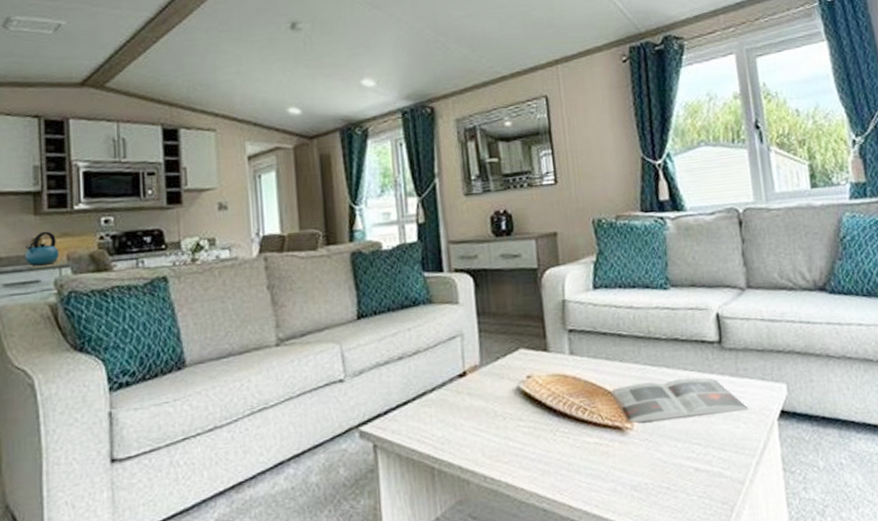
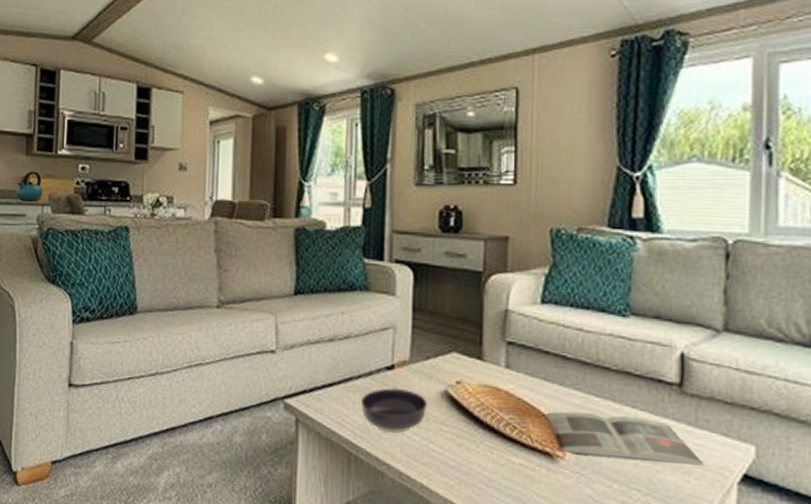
bowl: none [438,393,503,441] -> present [361,387,428,435]

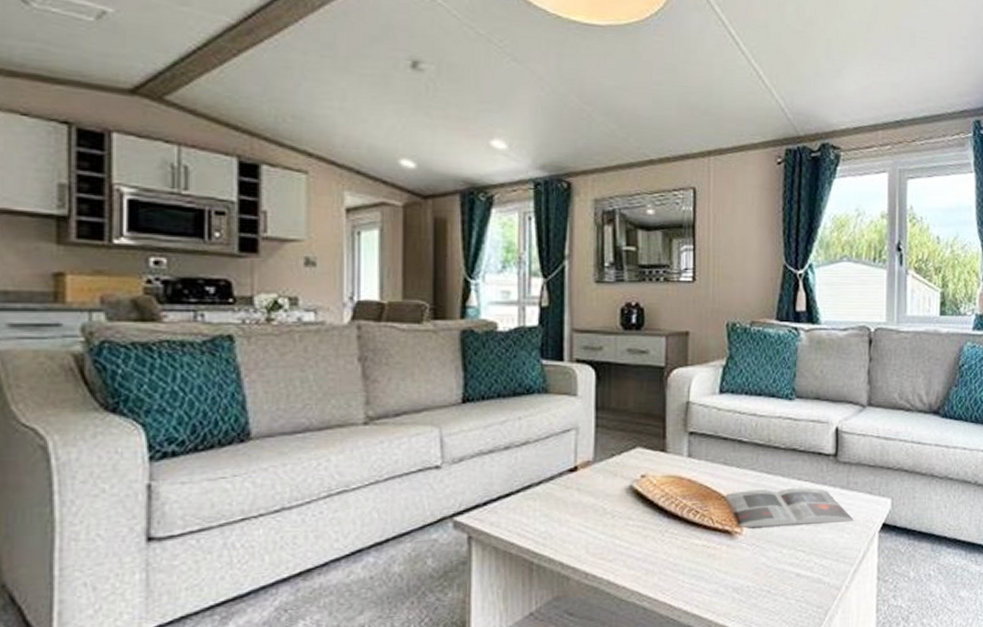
kettle: present [15,171,43,202] -> none [41,265,90,306]
bowl: present [361,387,428,435] -> none [543,489,613,537]

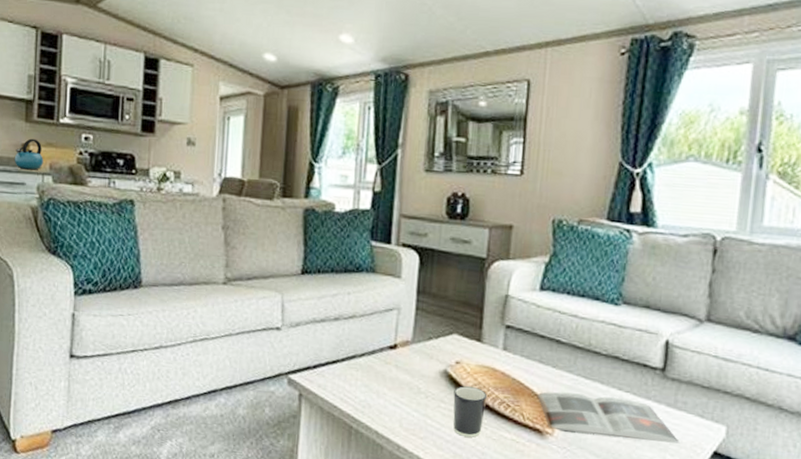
kettle: none [41,265,90,306] -> present [14,138,44,170]
mug: none [641,499,676,551] -> present [453,386,488,437]

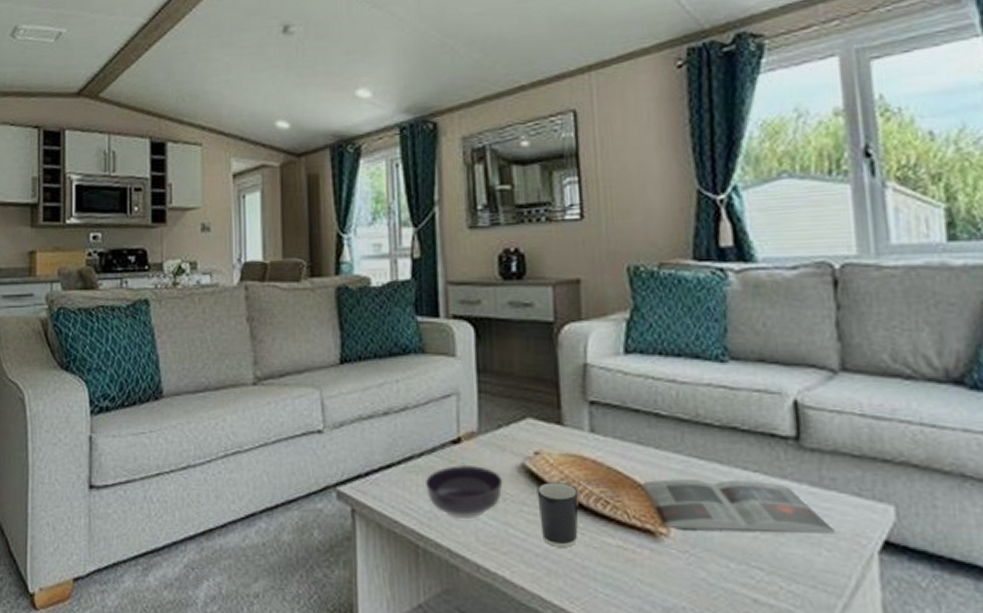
kettle: present [14,138,44,170] -> none [21,244,51,279]
bowl: none [363,366,428,410] -> present [426,464,503,520]

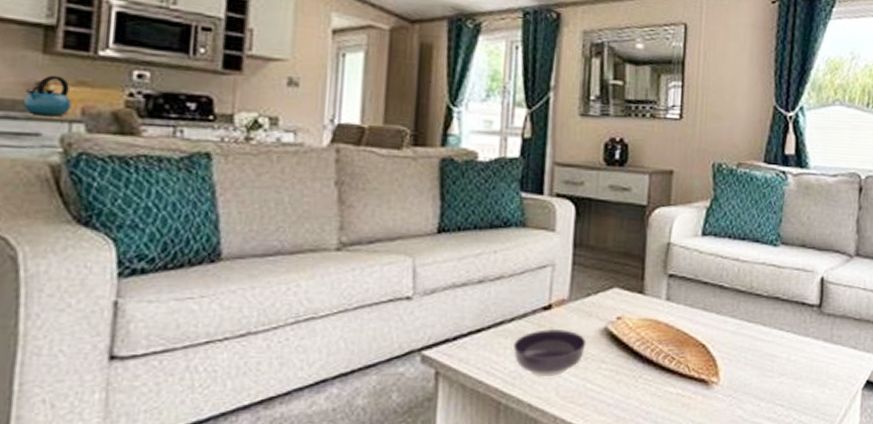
kettle: none [21,244,51,279] -> present [23,75,72,117]
mug: present [537,482,579,547] -> none [615,343,651,397]
magazine: present [641,479,838,534] -> none [701,338,838,377]

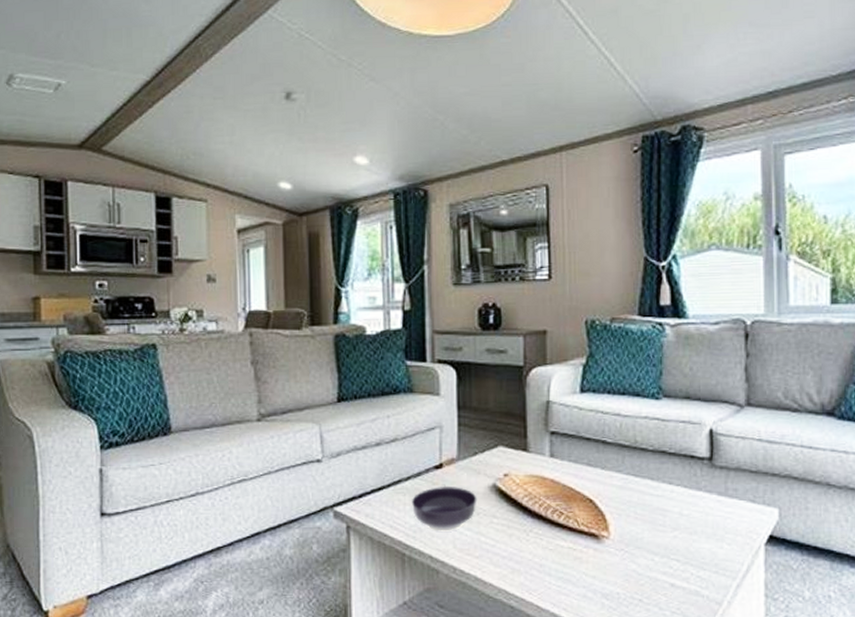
kettle: present [23,75,72,117] -> none [25,291,57,324]

